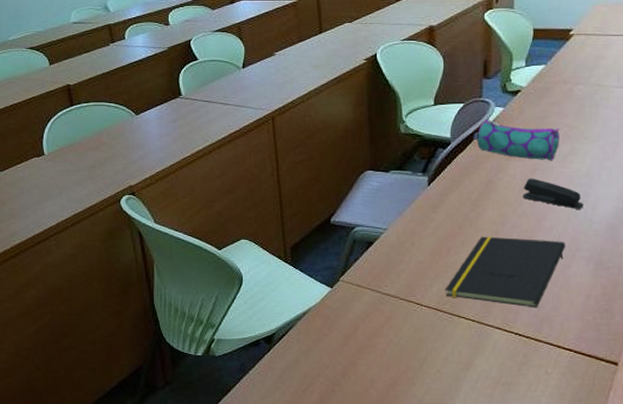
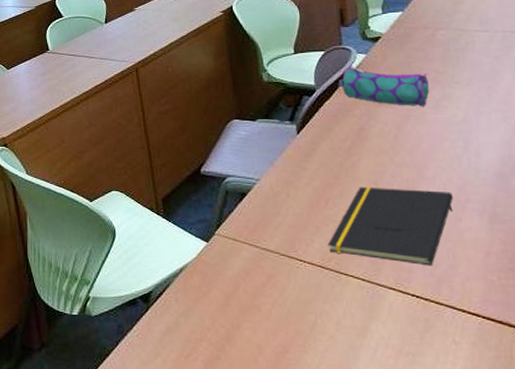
stapler: present [522,178,583,209] -> none [398,125,466,157]

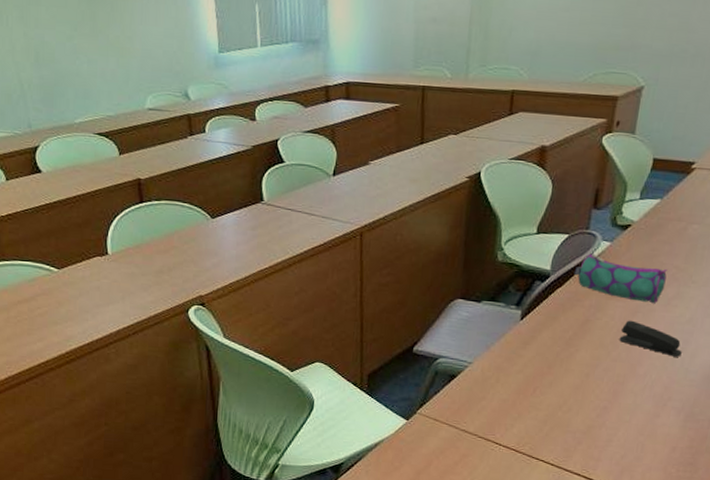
notepad: present [327,186,453,266] -> none [526,377,658,457]
stapler: none [398,125,466,157] -> present [619,320,682,357]

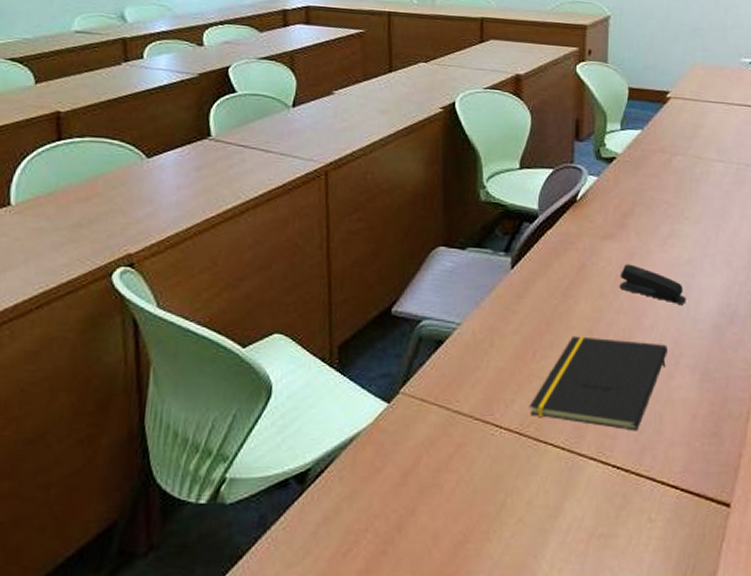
notepad: none [526,377,658,457] -> present [529,336,667,431]
pencil case: present [574,253,667,304] -> none [563,189,658,244]

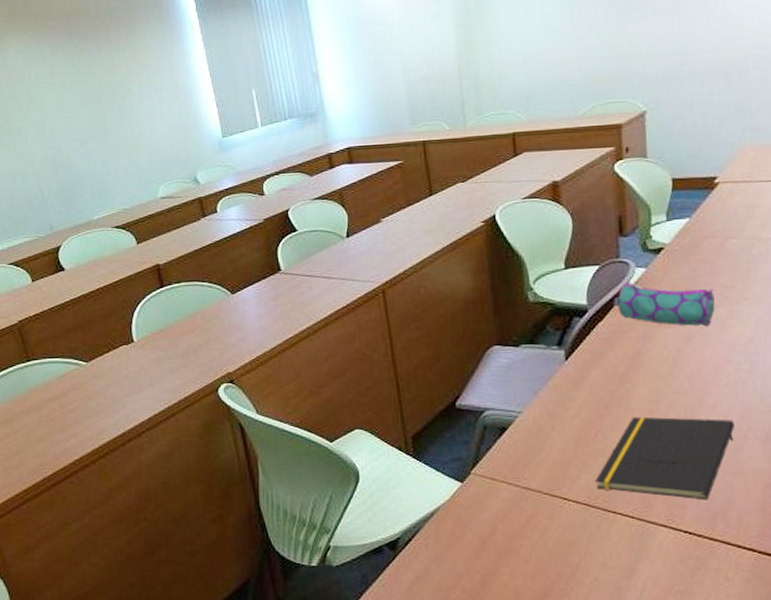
pencil case: none [563,189,658,244] -> present [613,282,715,327]
stapler: present [619,264,686,304] -> none [677,347,751,381]

